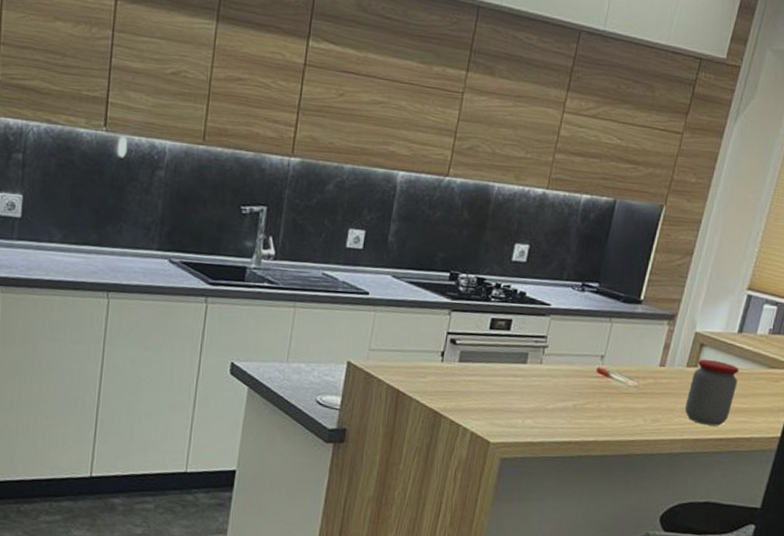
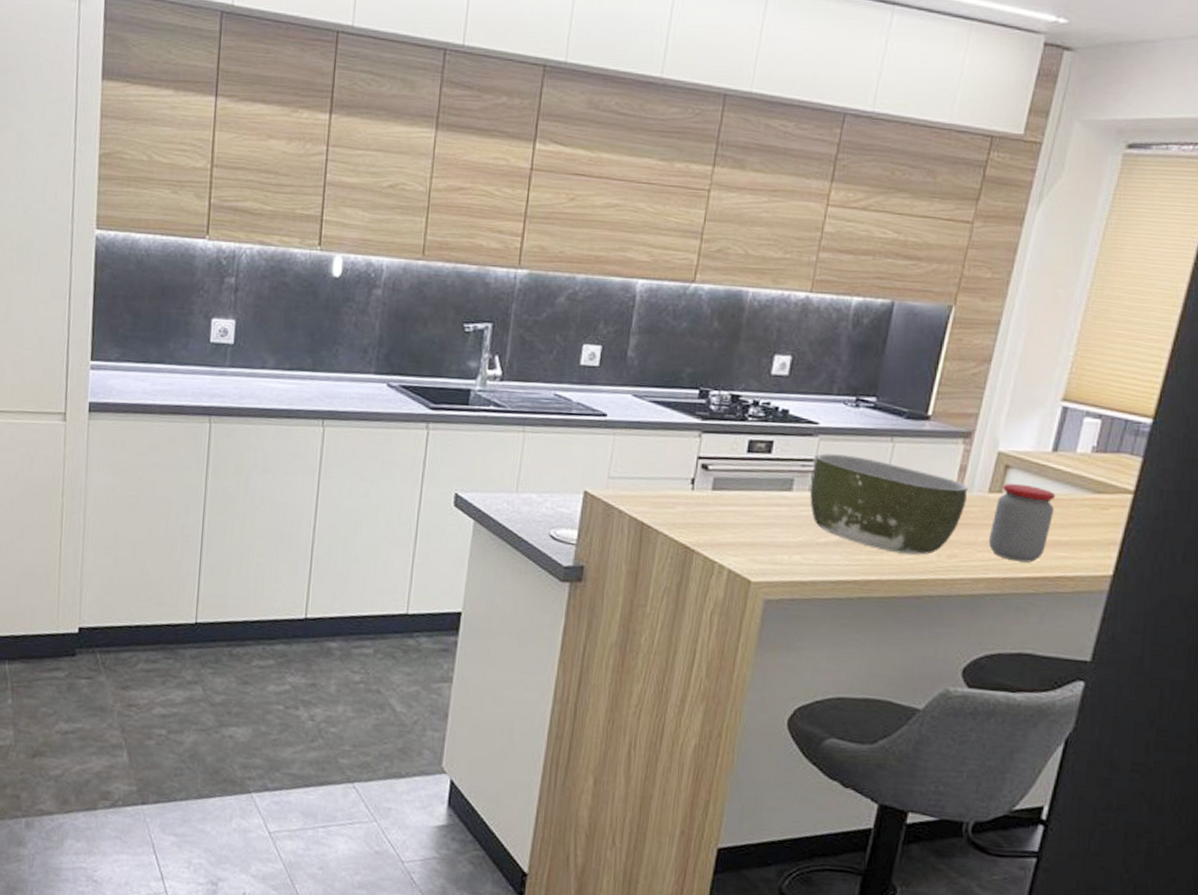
bowl: none [541,331,671,420] -> present [809,453,969,555]

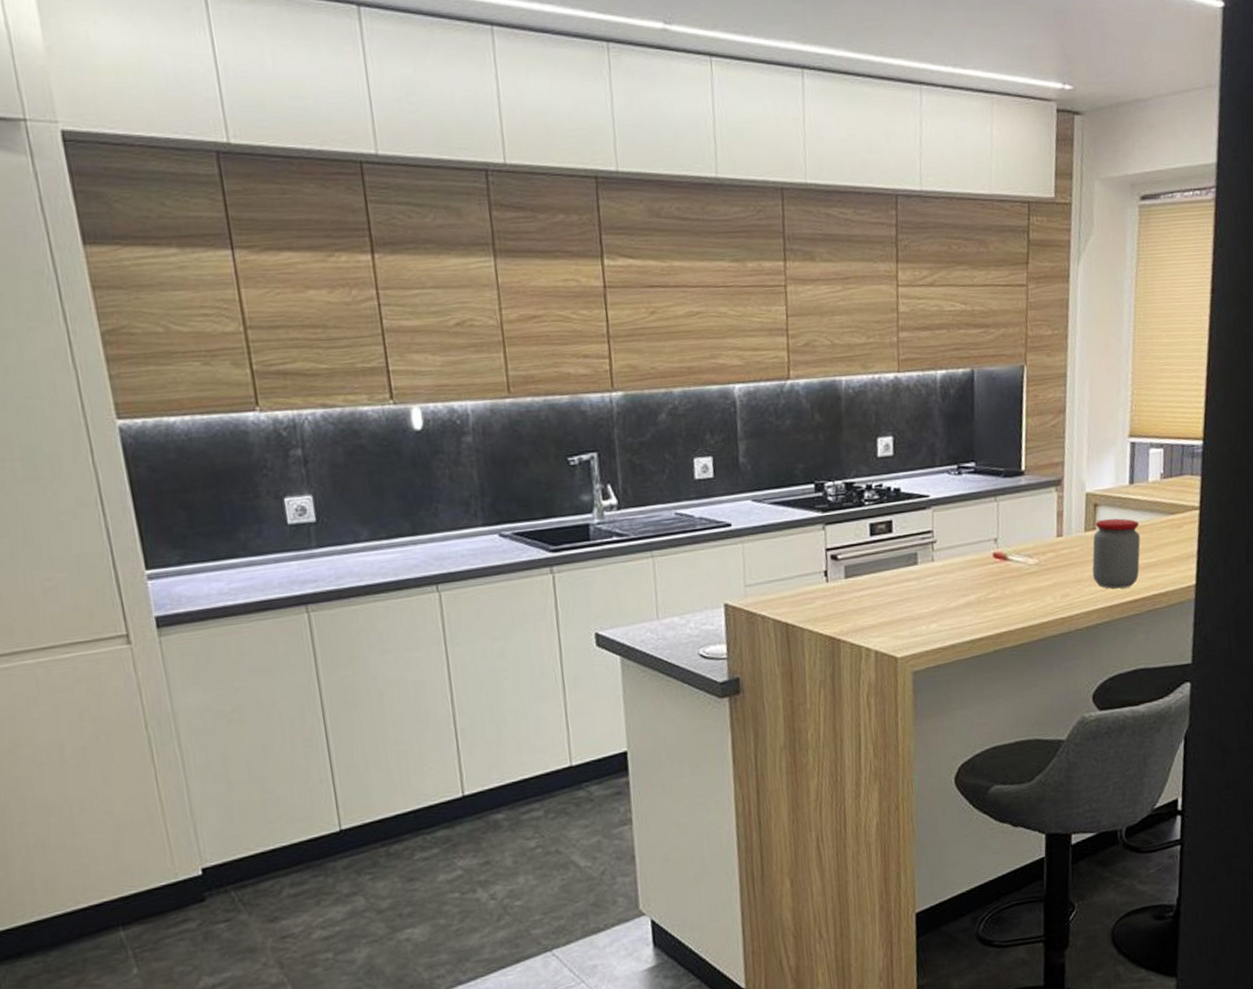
bowl: present [809,453,969,555] -> none [931,520,1069,603]

